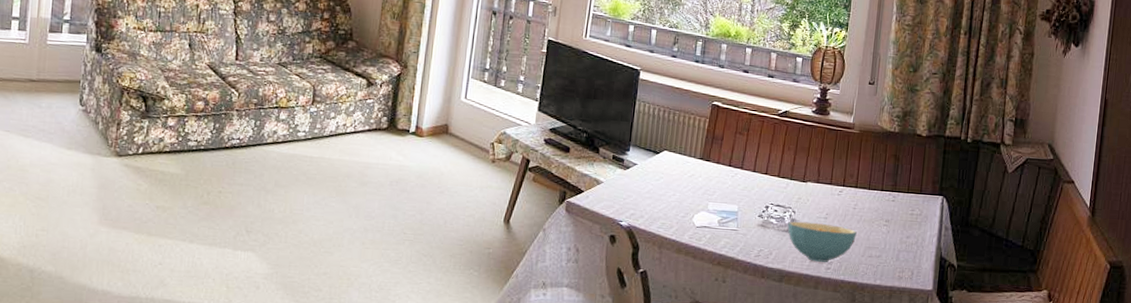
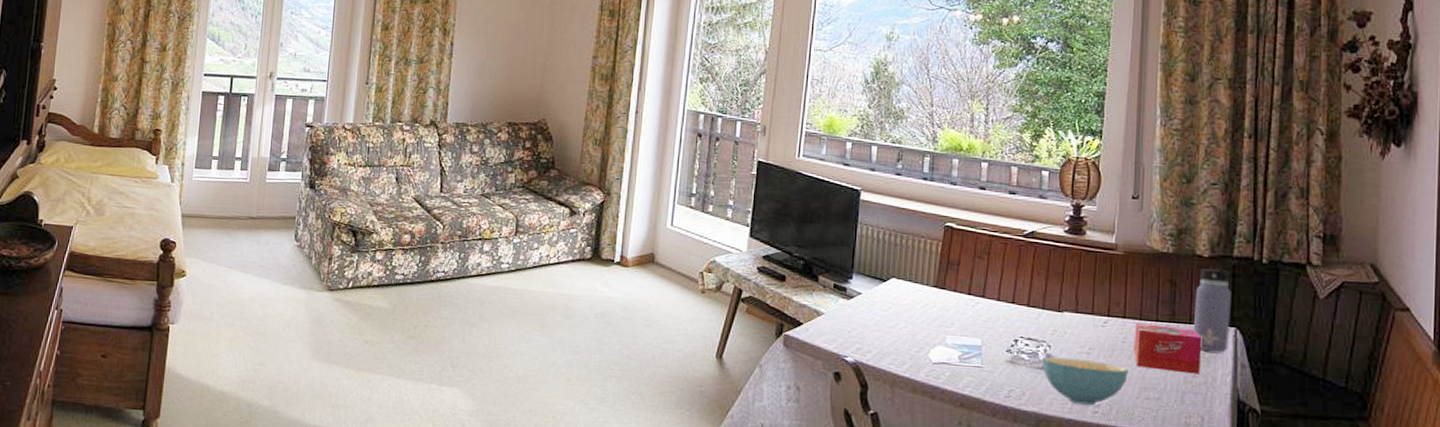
tissue box: none [862,192,917,236] -> present [1133,323,1202,374]
water bottle: none [909,138,948,217] -> present [1193,259,1237,353]

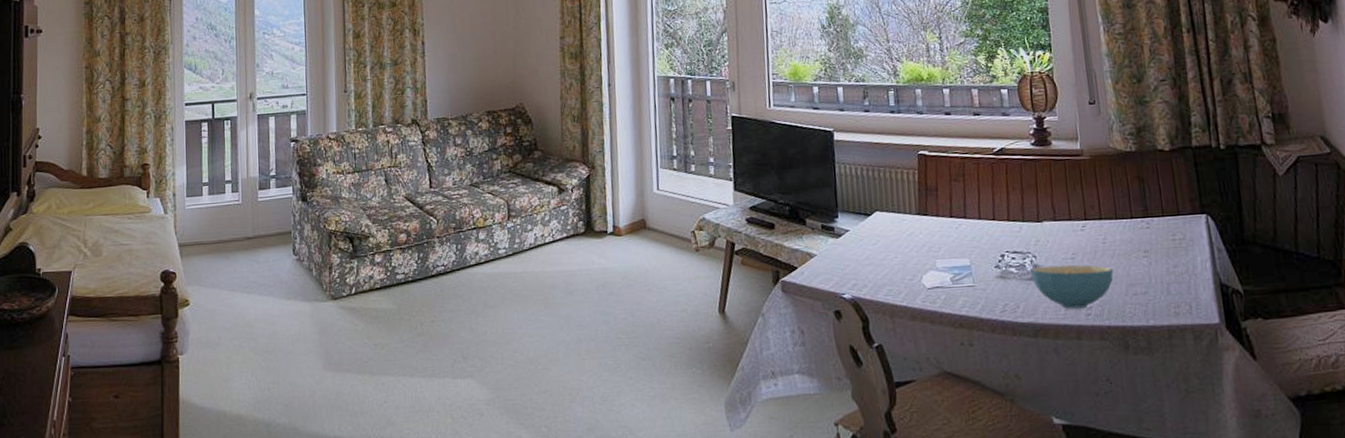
tissue box: present [1133,323,1202,374] -> none [1112,221,1180,265]
water bottle: present [1193,259,1237,353] -> none [1163,148,1202,241]

